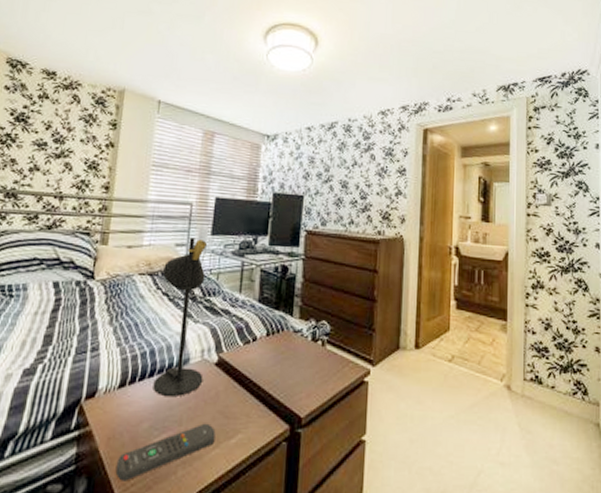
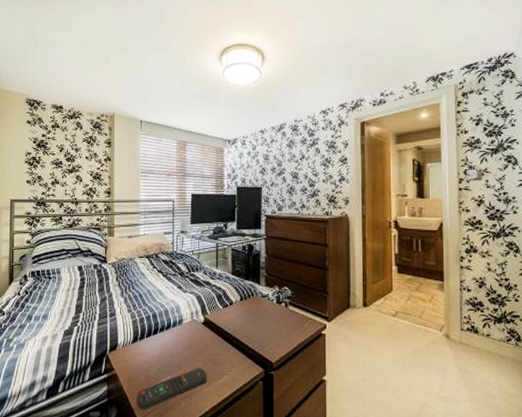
table lamp: present [153,237,207,398] -> none [157,227,194,349]

